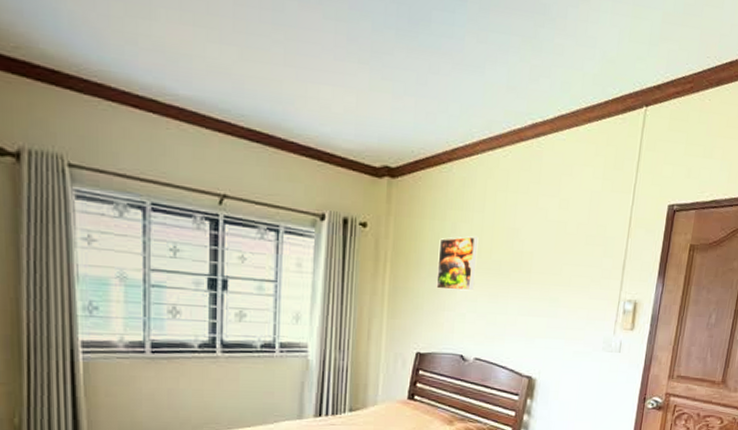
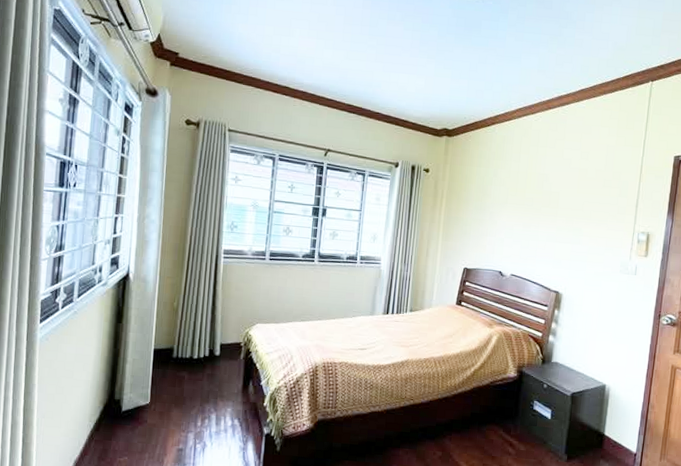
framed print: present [436,235,479,291] -> none [481,179,515,222]

